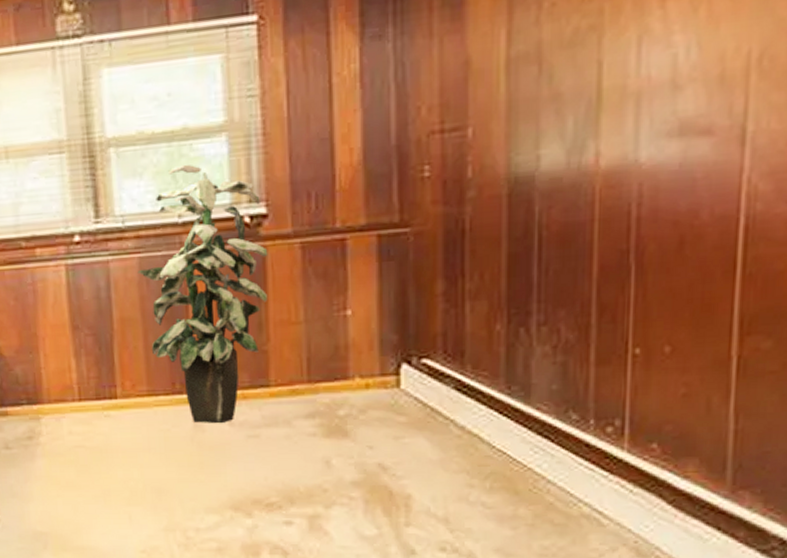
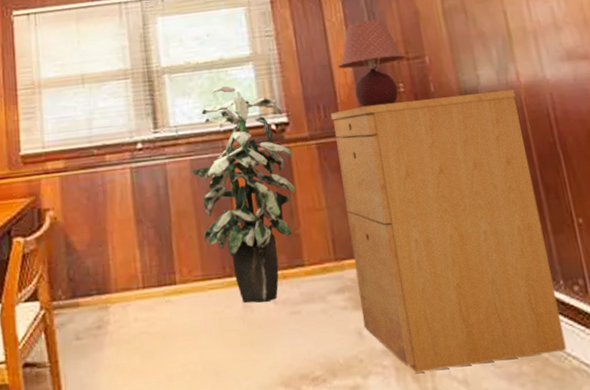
filing cabinet: none [324,177,588,507] -> present [330,90,567,373]
table lamp: none [343,72,442,197] -> present [338,19,407,108]

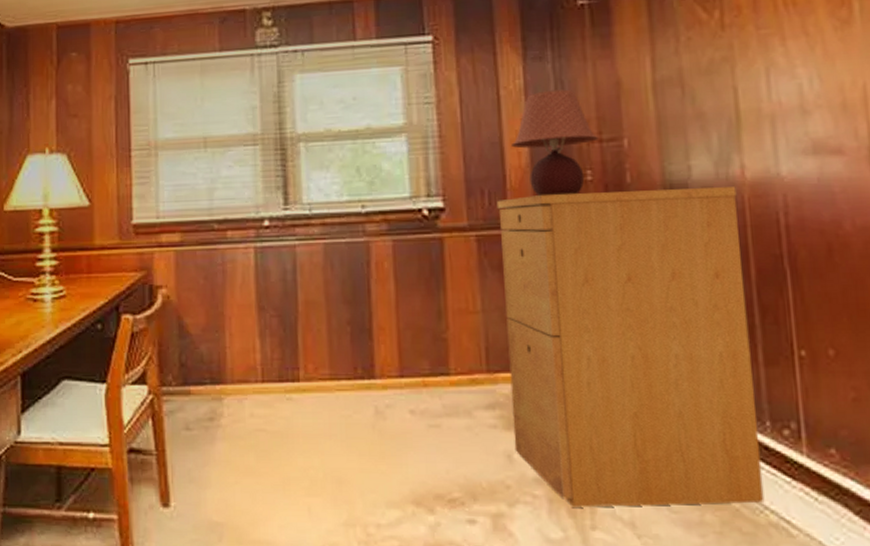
indoor plant: present [189,86,295,304] -> none [322,160,446,412]

